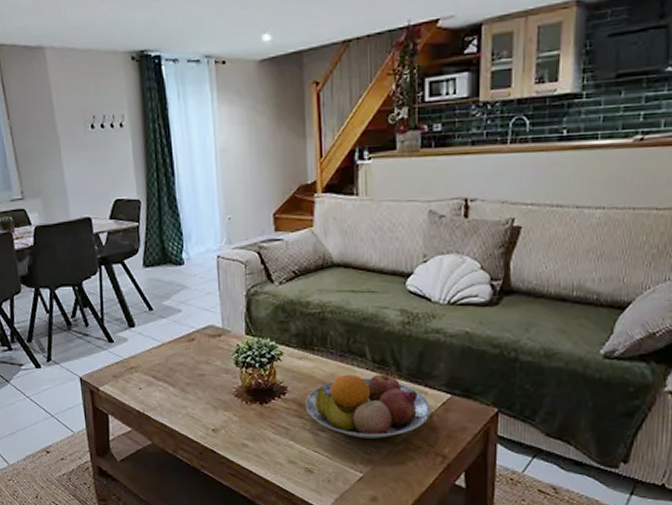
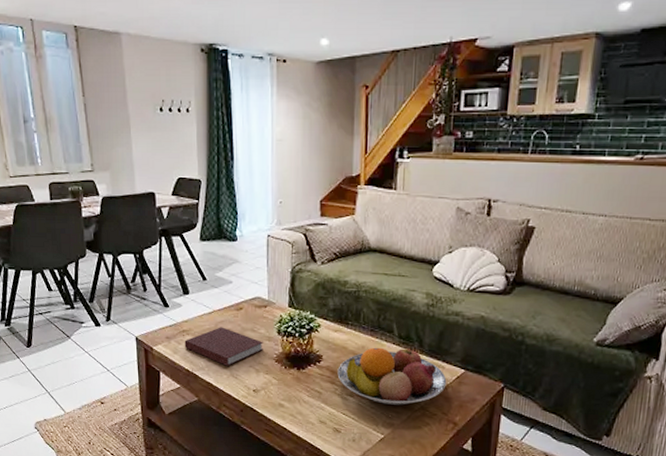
notebook: none [133,361,220,404] -> present [184,327,263,366]

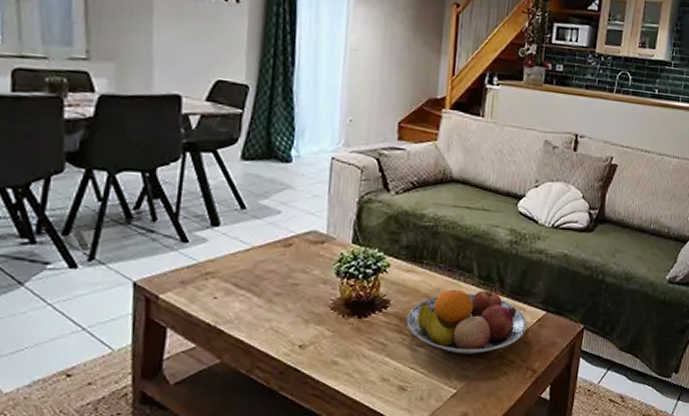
notebook: present [184,327,263,366] -> none [206,267,317,317]

